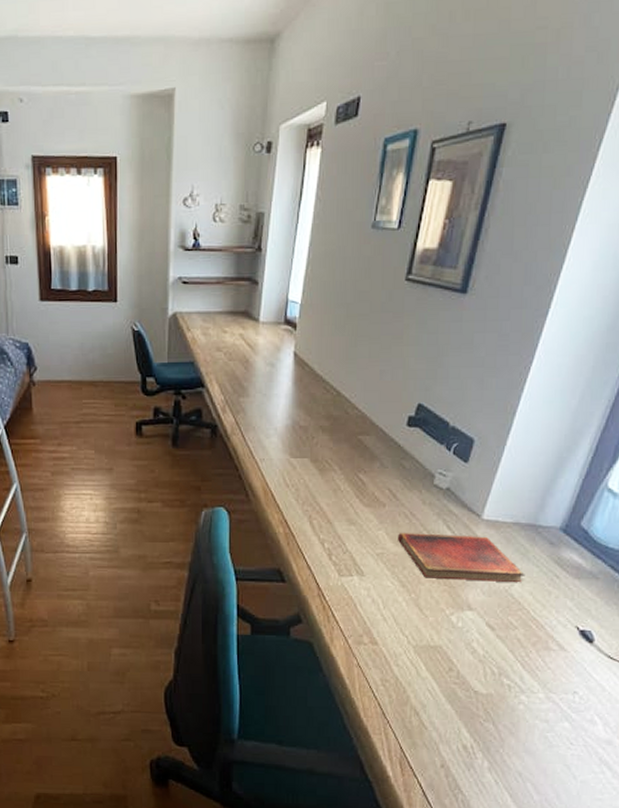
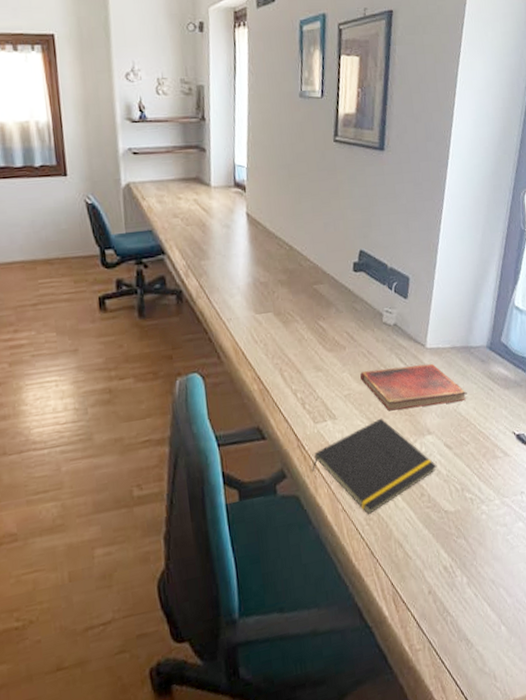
notepad: none [330,583,473,676] -> present [312,418,437,514]

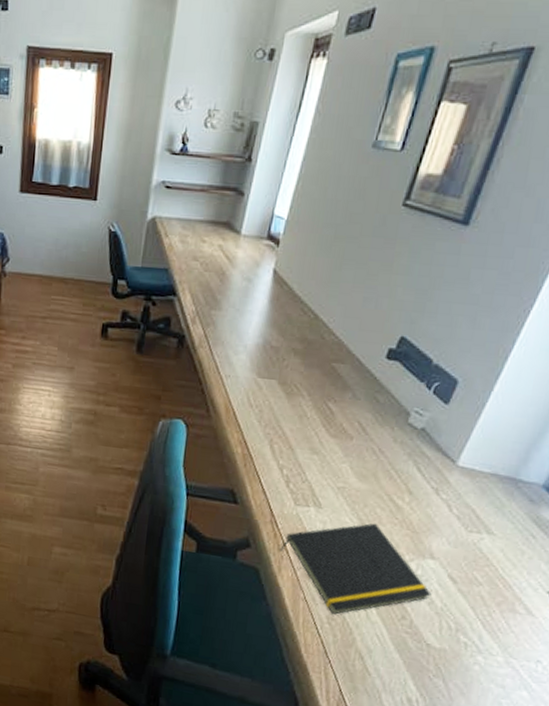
diary: present [360,363,467,411] -> none [362,469,498,538]

